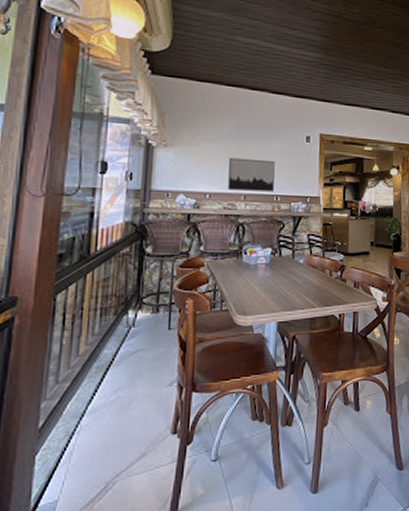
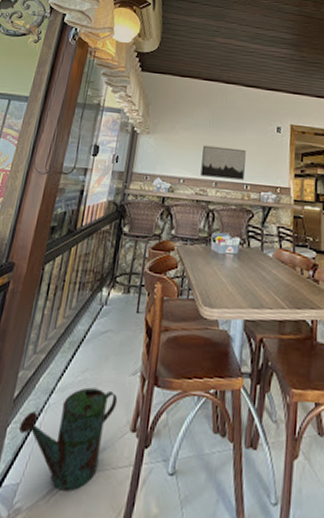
watering can: none [50,403,156,497] -> present [19,387,118,492]

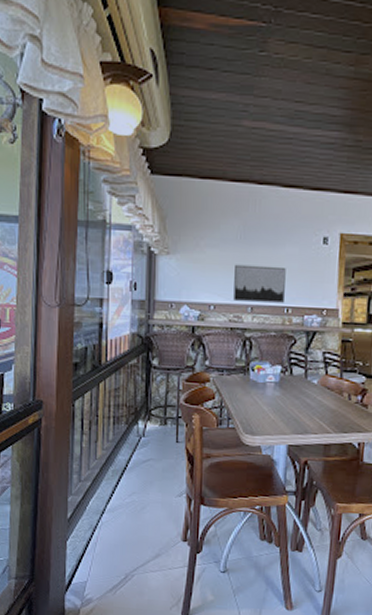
watering can: present [19,387,118,492] -> none [78,508,167,586]

